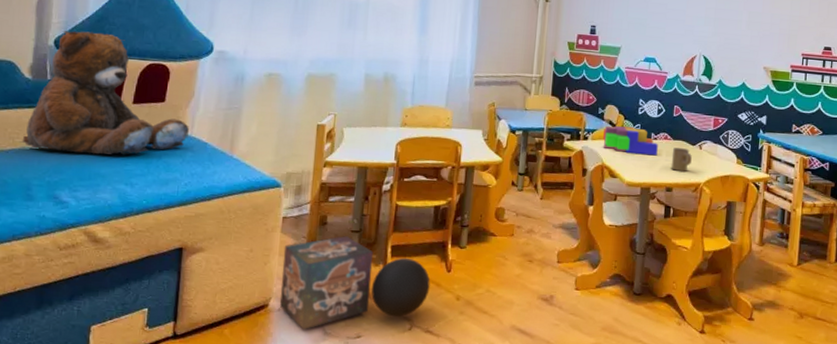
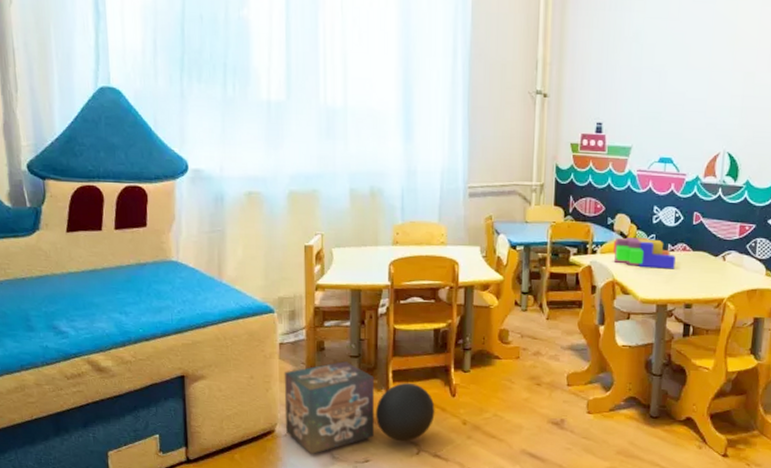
teddy bear: present [19,31,189,155] -> none [10,154,175,283]
cup: present [670,148,692,171] -> none [690,260,714,286]

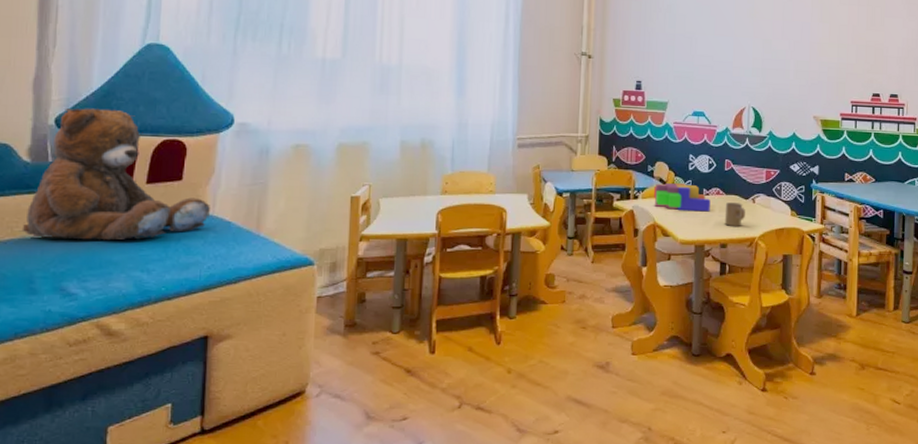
teddy bear: none [10,154,175,283] -> present [18,108,210,240]
toy box: present [284,361,375,454] -> none [317,313,417,415]
ball: present [376,382,435,442] -> none [417,332,479,396]
cup: none [690,260,714,286] -> present [724,202,745,226]

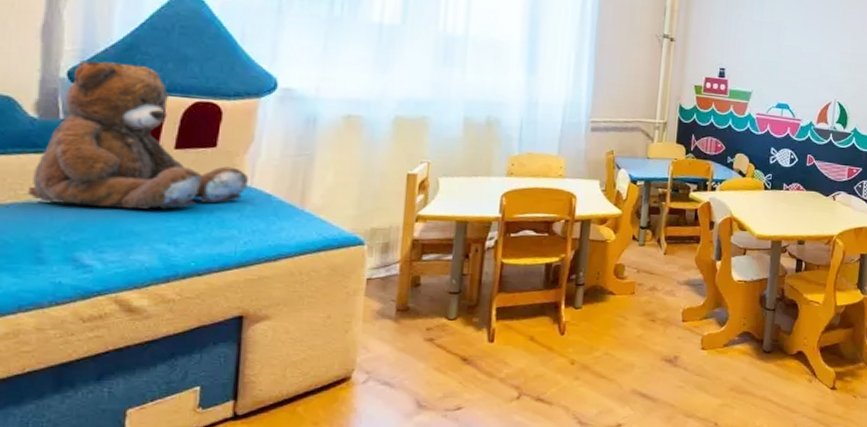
toy blocks: present [653,182,711,212] -> none [731,176,790,207]
cup: present [724,202,745,226] -> none [803,199,825,223]

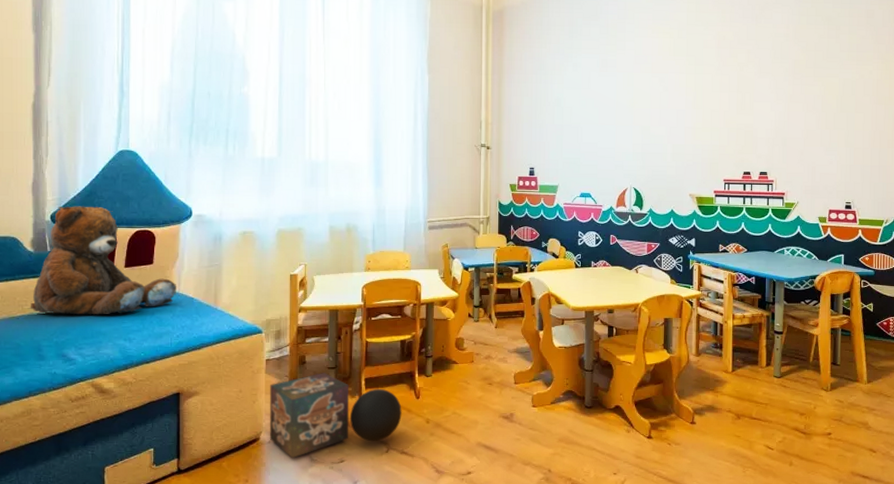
toy box: none [364,298,476,403] -> present [269,373,350,458]
ball: none [473,320,541,386] -> present [350,388,402,442]

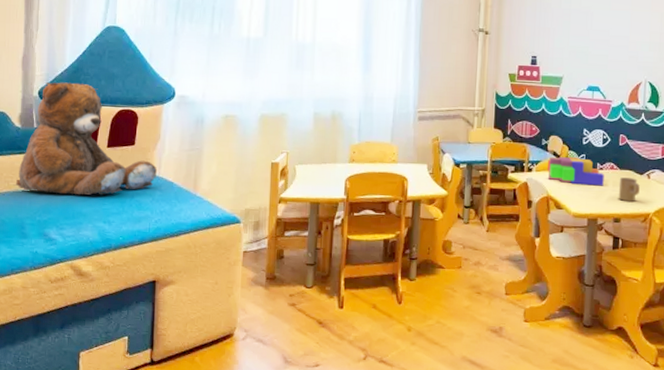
toy box: present [269,373,350,458] -> none [243,269,328,358]
ball: present [350,388,402,442] -> none [327,289,382,347]
toy blocks: none [547,256,598,282] -> present [547,156,604,186]
cup: none [611,273,629,294] -> present [618,177,640,202]

